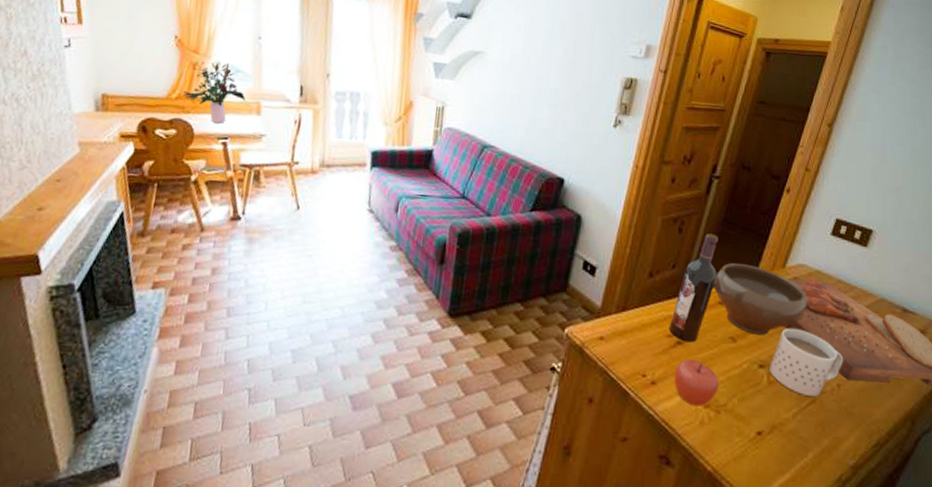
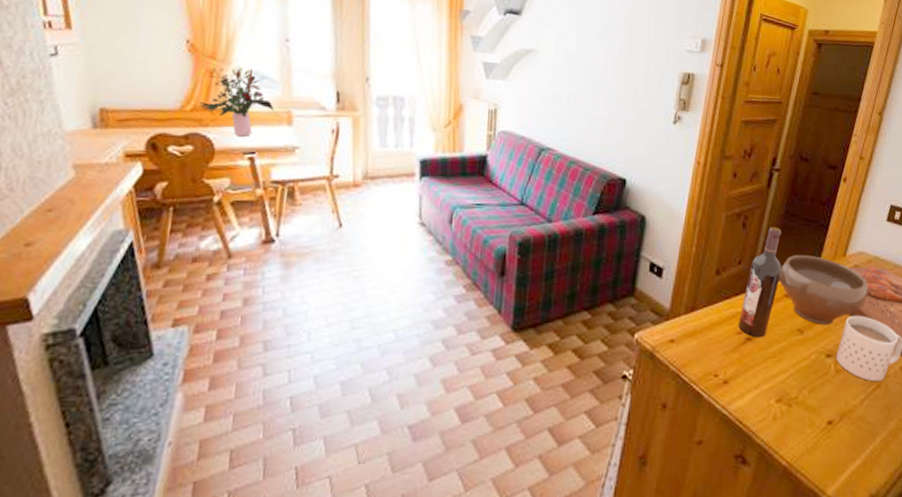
fruit: present [674,359,719,407] -> none [746,355,789,402]

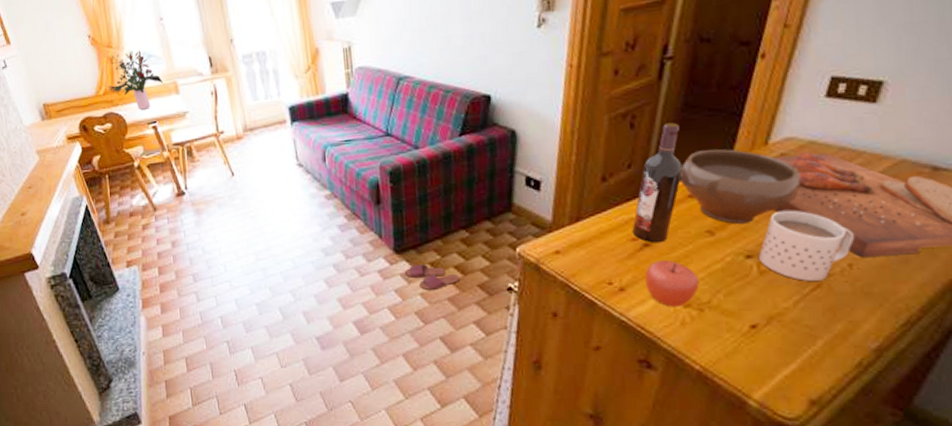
slippers: none [521,346,576,374] -> present [405,264,459,290]
fruit: none [746,355,789,402] -> present [645,260,699,307]

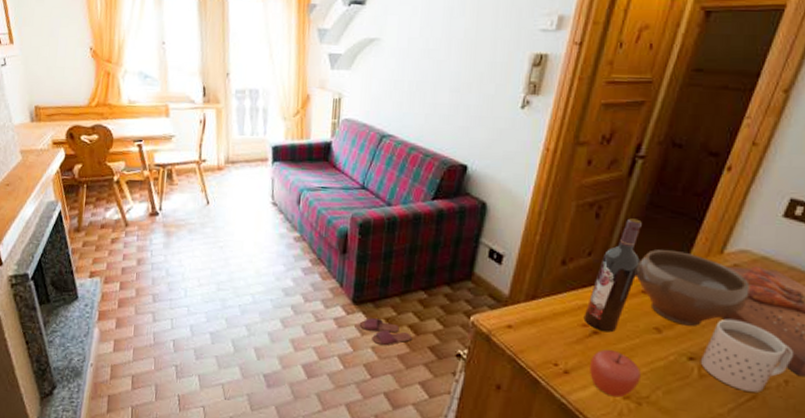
bouquet: present [107,50,164,110] -> none [100,68,156,127]

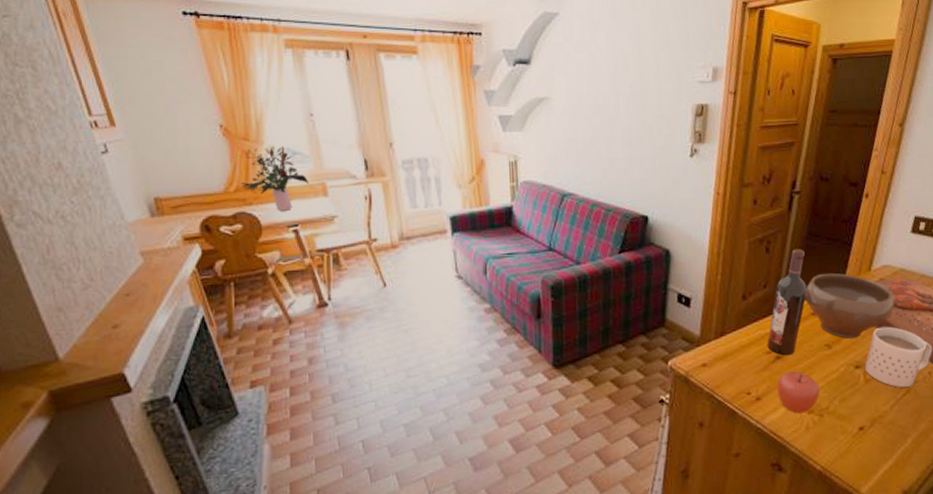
bouquet: none [100,68,156,127] -> present [240,145,310,211]
slippers: present [360,318,412,345] -> none [564,379,615,404]

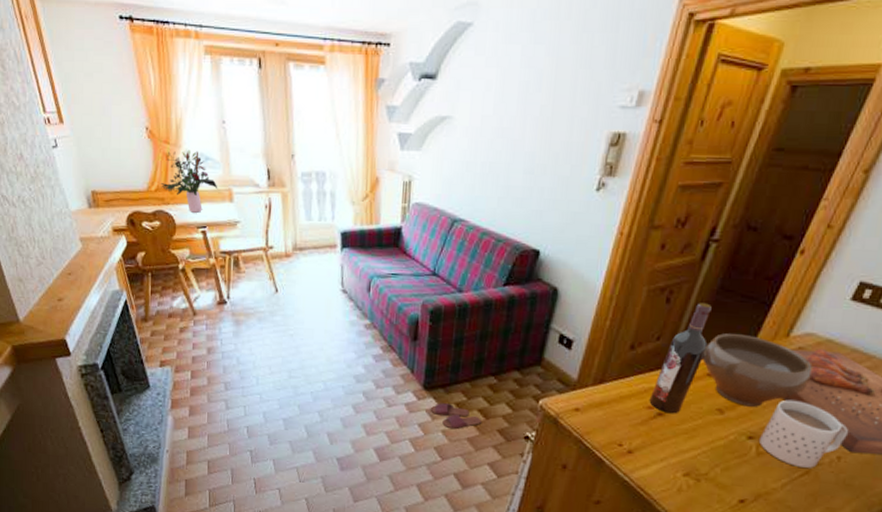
slippers: none [564,379,615,404] -> present [431,403,481,429]
fruit: present [777,371,820,414] -> none [652,430,701,475]

